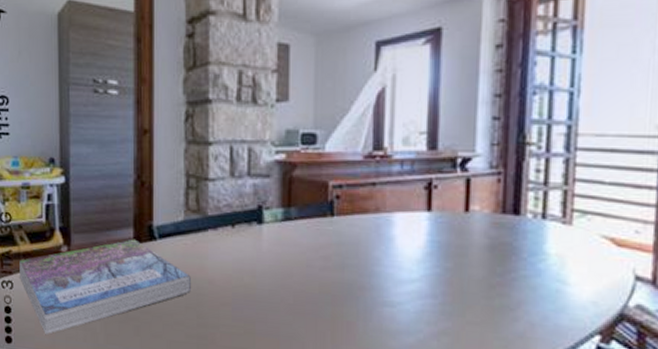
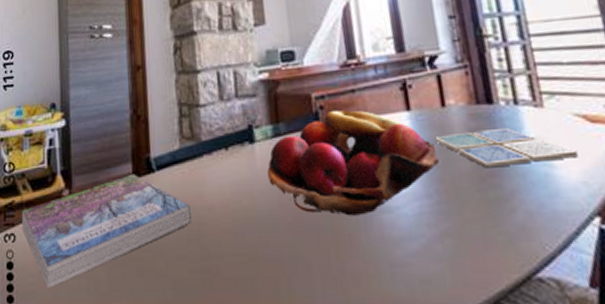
fruit basket: none [273,201,452,306] -> present [267,110,440,216]
drink coaster: none [451,240,595,278] -> present [435,127,578,168]

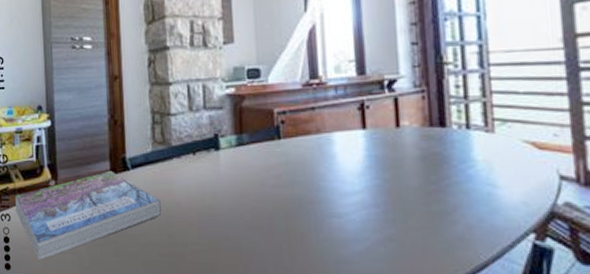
fruit basket: present [267,110,440,216] -> none [230,125,390,219]
drink coaster: present [435,127,578,168] -> none [387,149,522,185]

